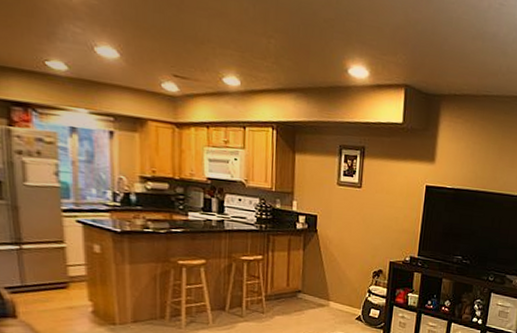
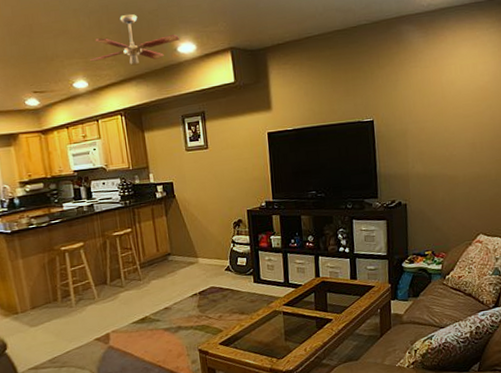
ceiling fan: none [247,14,353,77] -> present [90,13,179,66]

